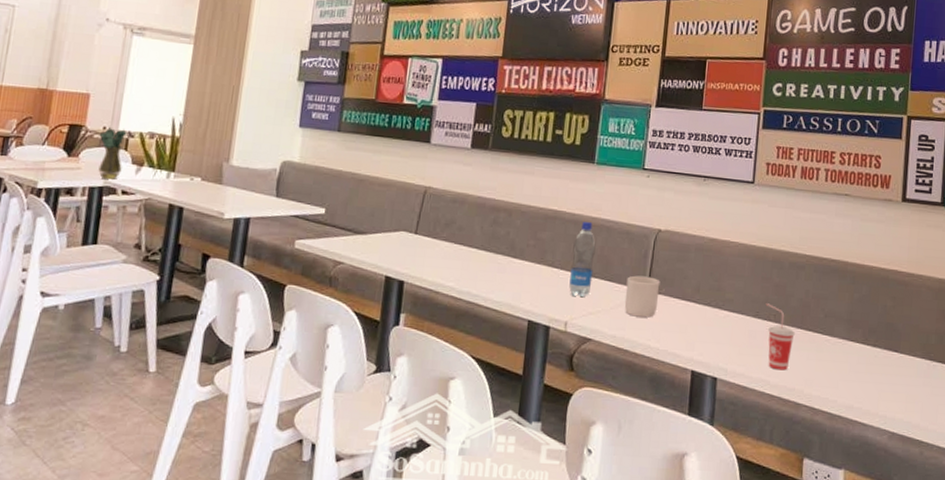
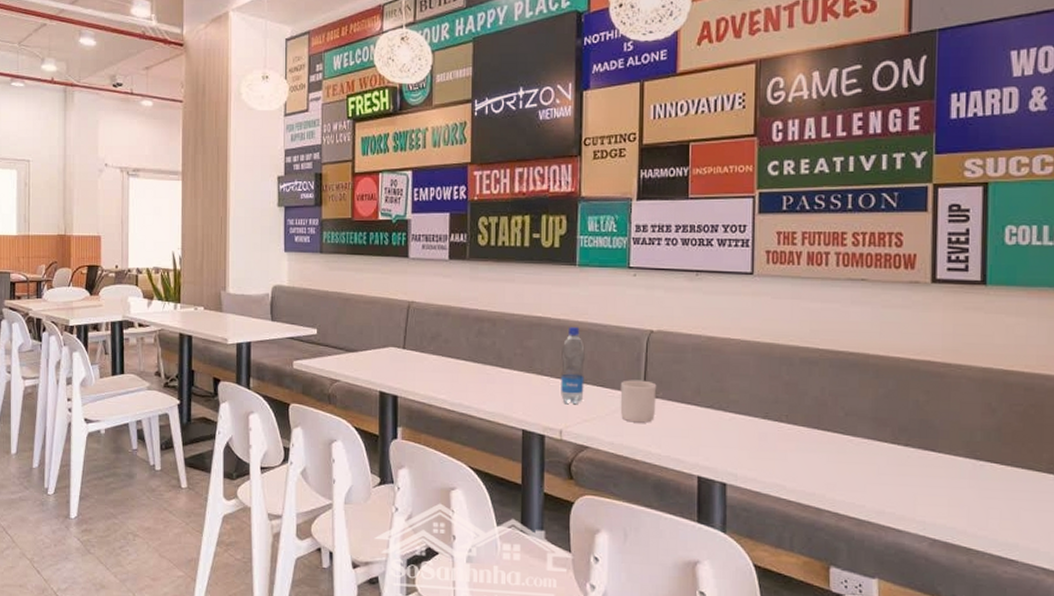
vase: present [98,126,127,180] -> none [113,265,136,315]
beverage cup: present [765,303,795,371] -> none [775,403,811,474]

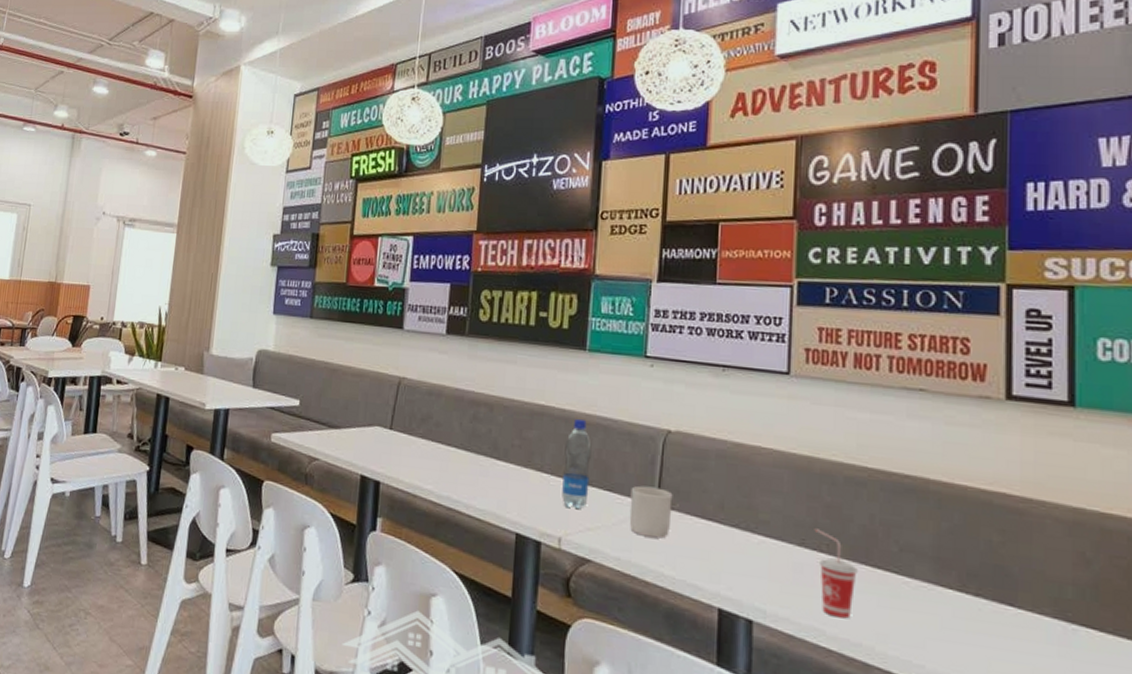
beverage cup: none [775,403,811,474] -> present [814,528,858,619]

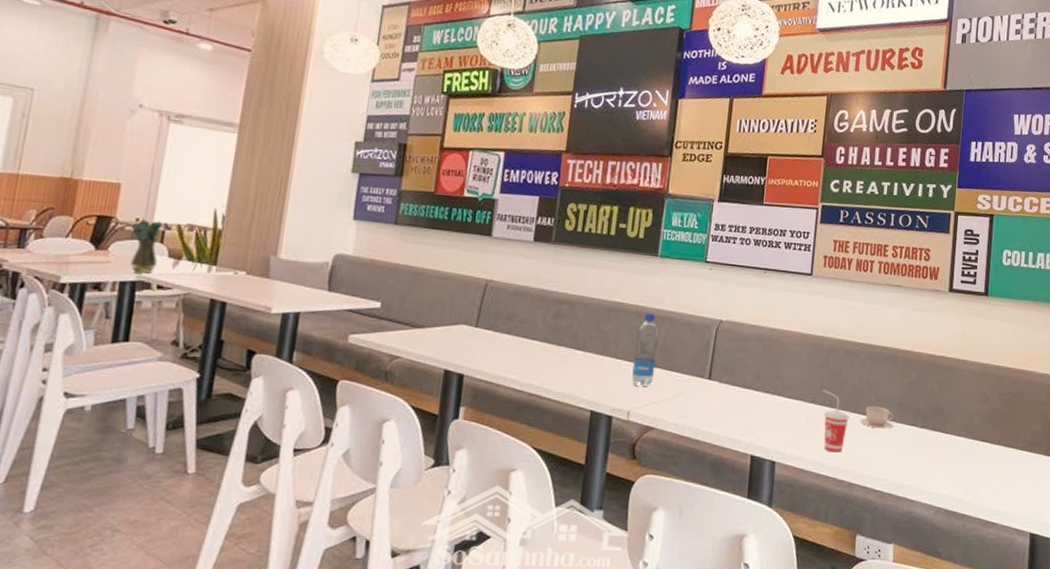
vase: none [97,317,121,370] -> present [130,218,163,274]
mug: present [629,485,673,539] -> none [686,365,722,406]
teacup: none [876,556,928,592] -> present [860,406,893,429]

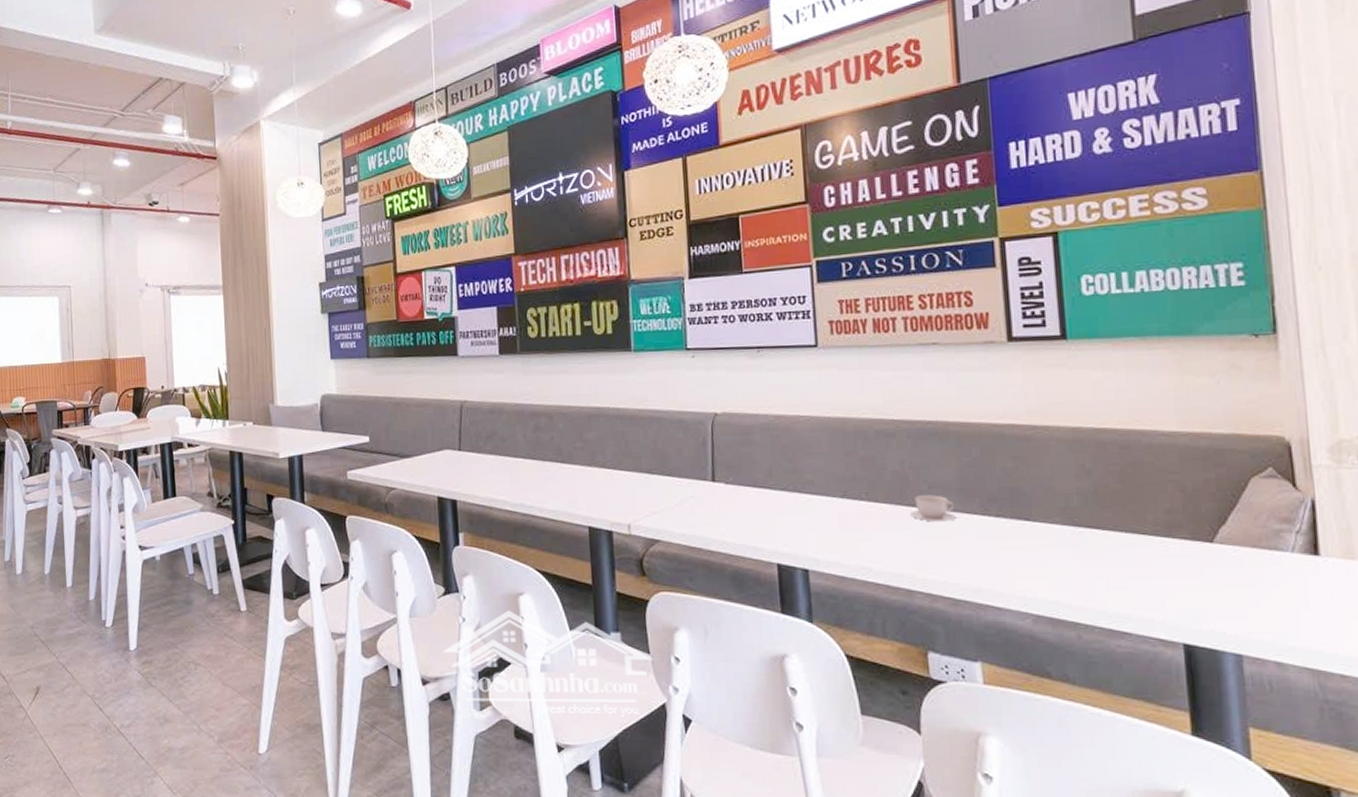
vase: present [130,218,163,274] -> none [159,385,184,436]
bottle: present [632,313,659,388] -> none [623,415,650,497]
beverage cup: present [822,389,849,453] -> none [853,480,895,555]

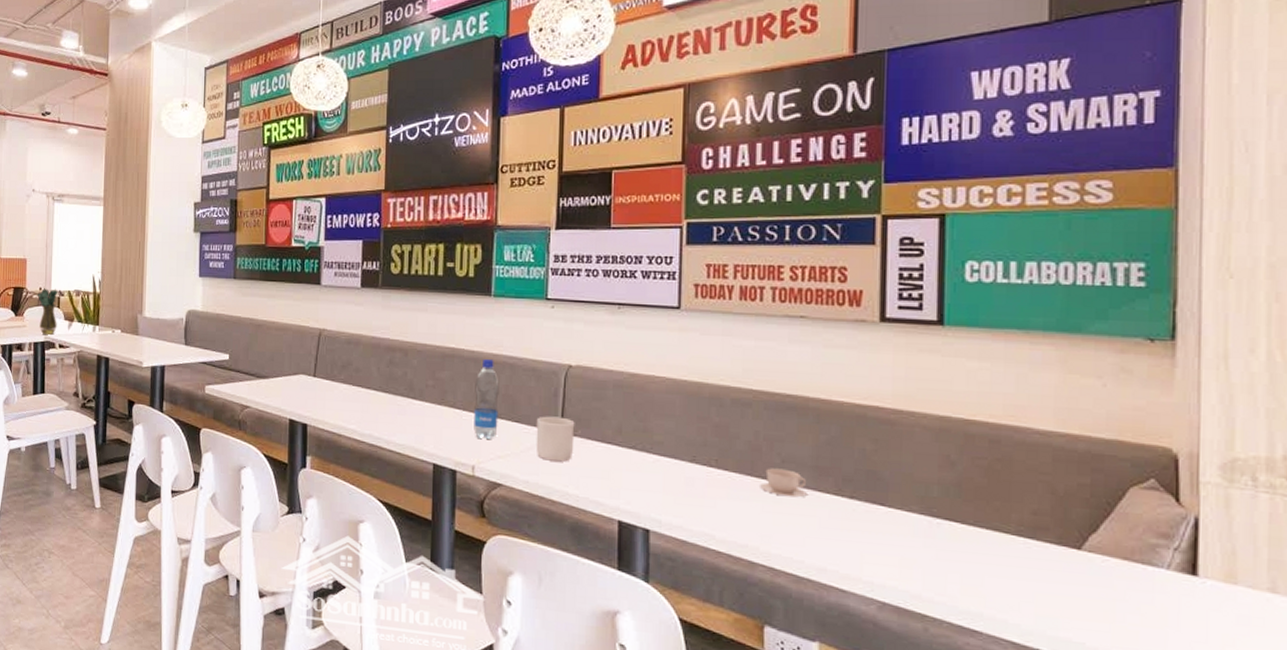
vase: none [159,385,184,436] -> present [37,287,58,336]
bottle: none [623,415,650,497] -> present [474,359,499,440]
mug: none [687,466,727,511] -> present [536,416,575,462]

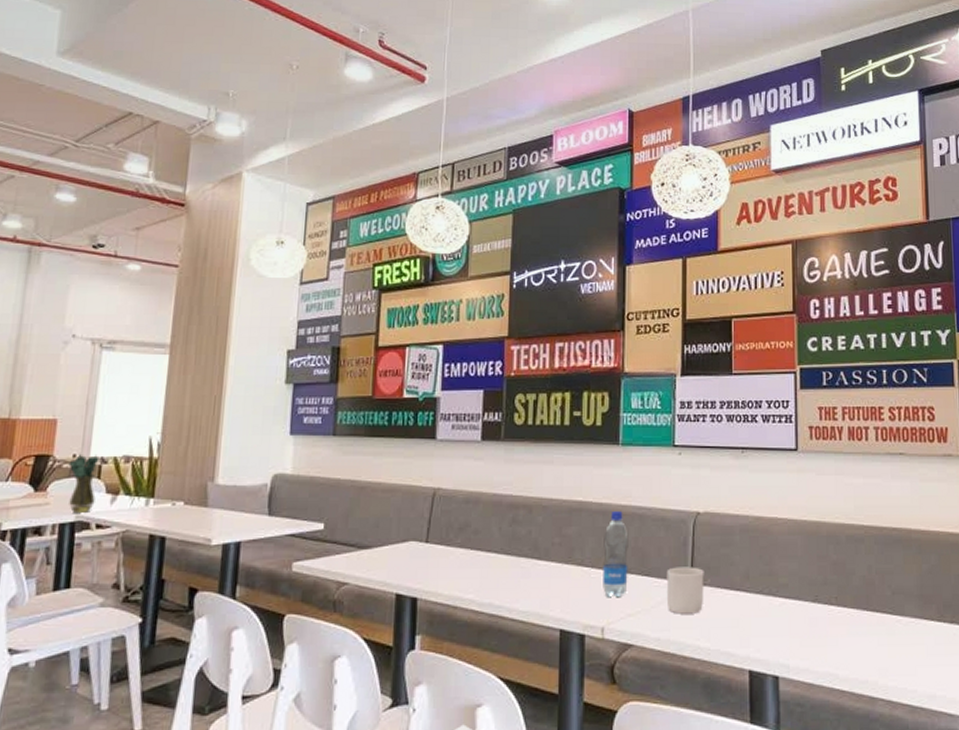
teacup: present [760,468,807,498] -> none [875,600,915,628]

